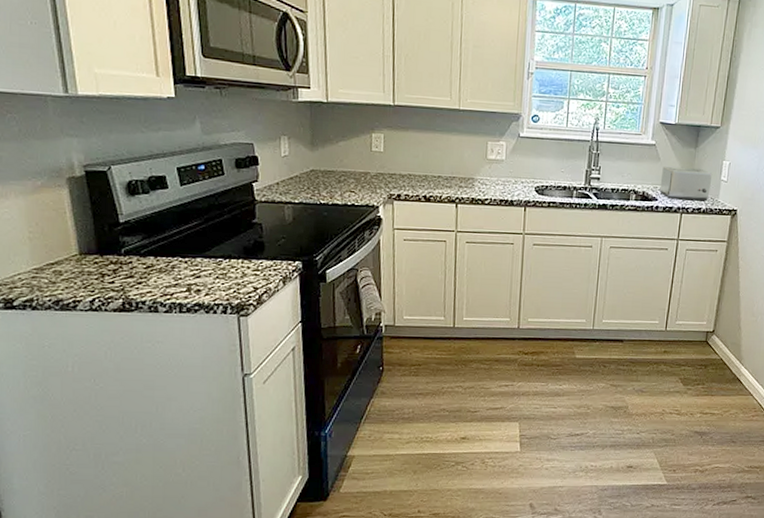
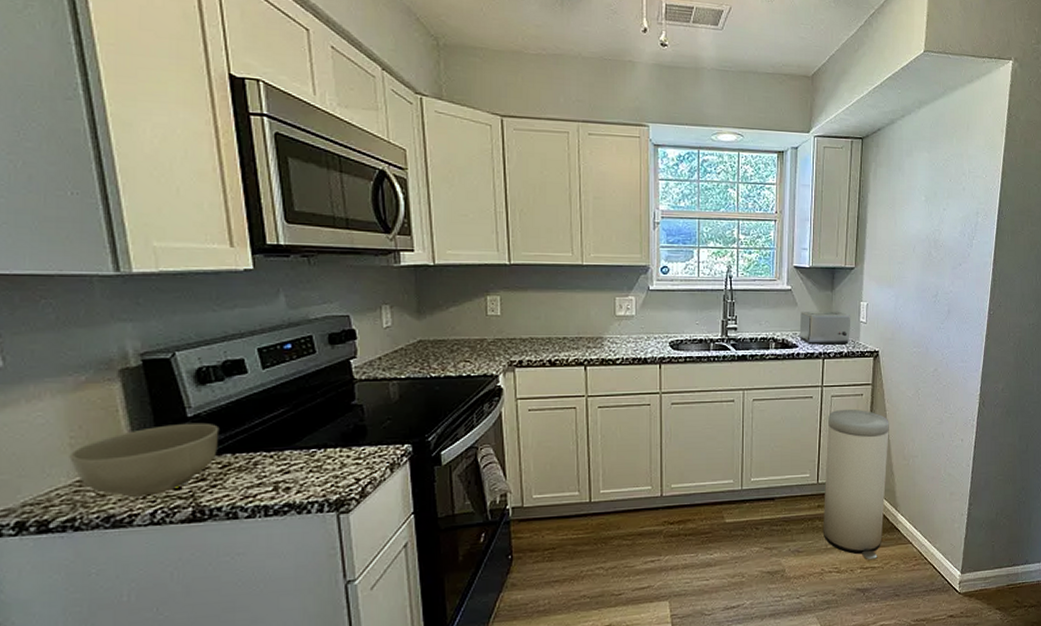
bowl: none [29,227,145,287] -> present [69,422,220,497]
pedal bin: none [666,263,741,407] -> present [822,409,889,561]

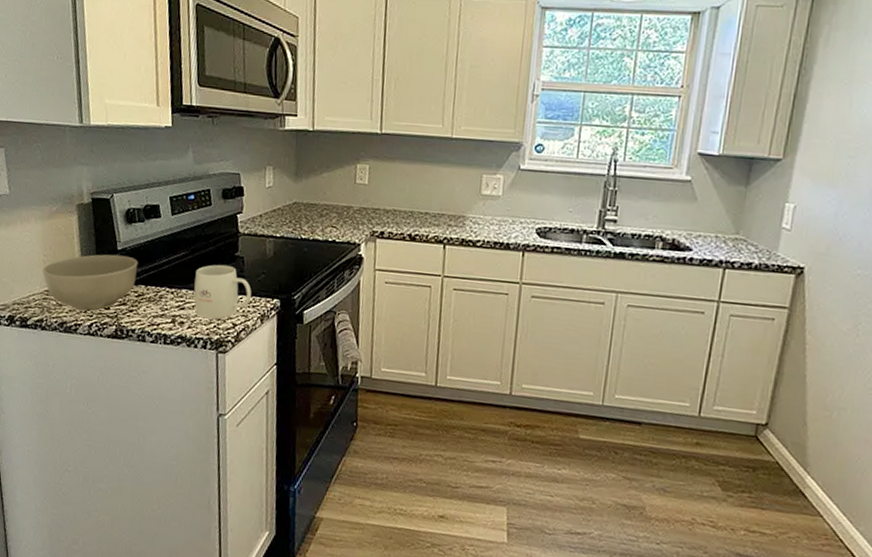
mug: none [301,416,376,480] -> present [194,264,252,320]
toaster: present [799,311,851,345] -> none [695,208,770,255]
pedal bin: present [822,409,889,561] -> none [698,333,809,525]

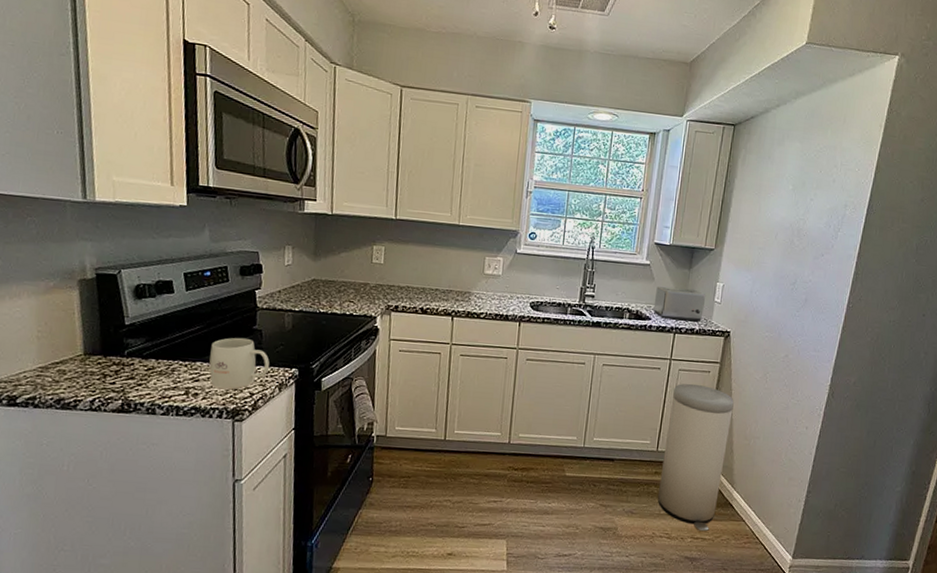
bowl: present [42,254,138,311] -> none [36,329,149,387]
toaster: none [695,208,770,255] -> present [653,286,706,322]
pedal bin: none [698,333,809,525] -> present [657,383,734,532]

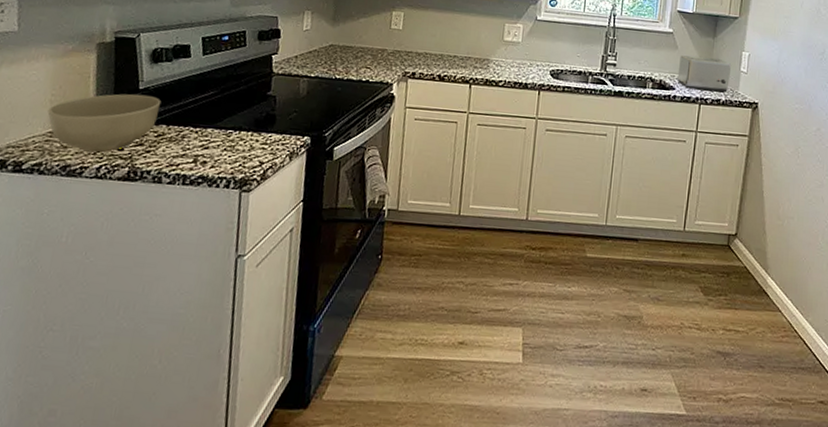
bowl: none [36,329,149,387] -> present [48,93,162,153]
mug: present [209,337,270,391] -> none [220,103,282,159]
pedal bin: present [657,383,734,532] -> none [685,157,765,323]

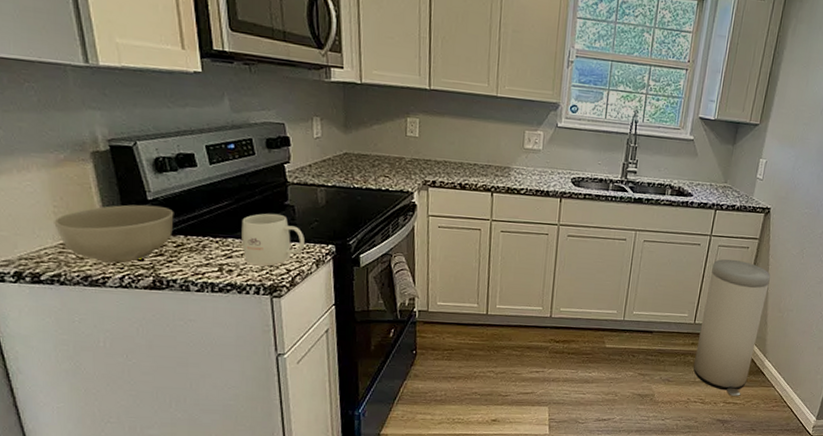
mug: none [220,103,282,159] -> present [241,213,304,267]
toaster: present [677,55,732,93] -> none [695,162,749,199]
pedal bin: none [685,157,765,323] -> present [693,259,771,397]

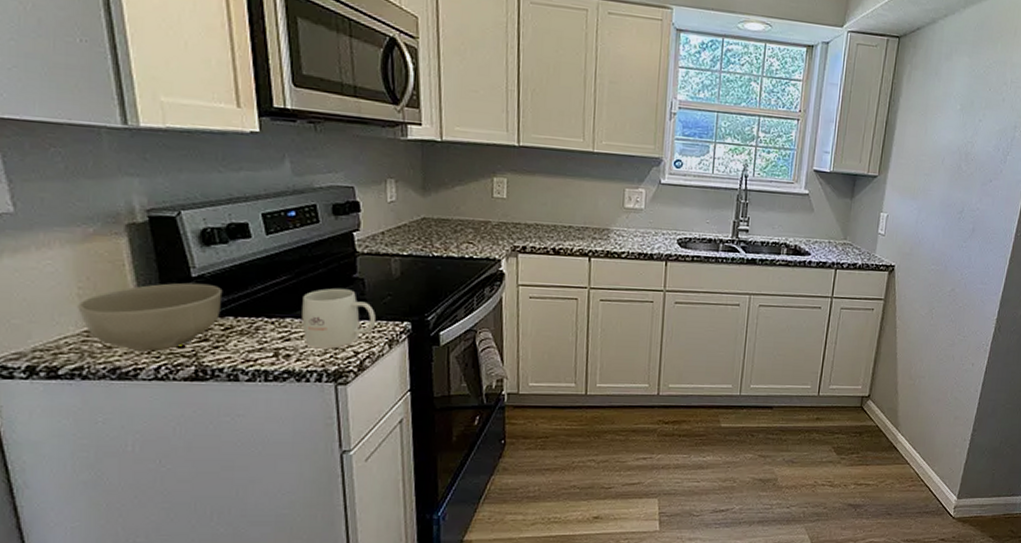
pedal bin: present [693,259,771,397] -> none [819,322,899,477]

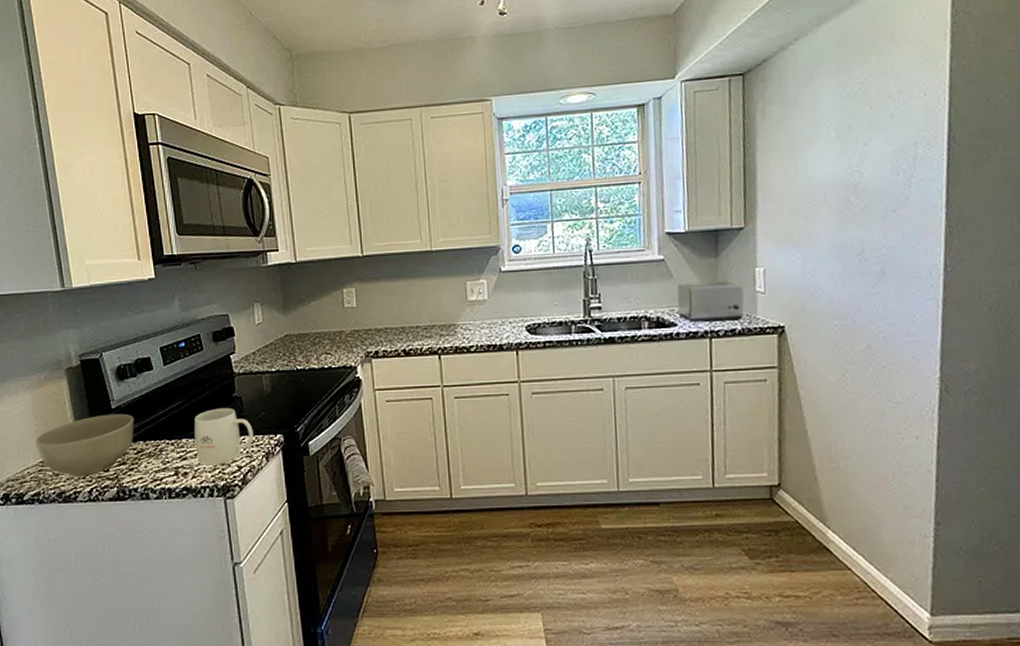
toaster: none [813,218,869,256] -> present [677,280,744,322]

